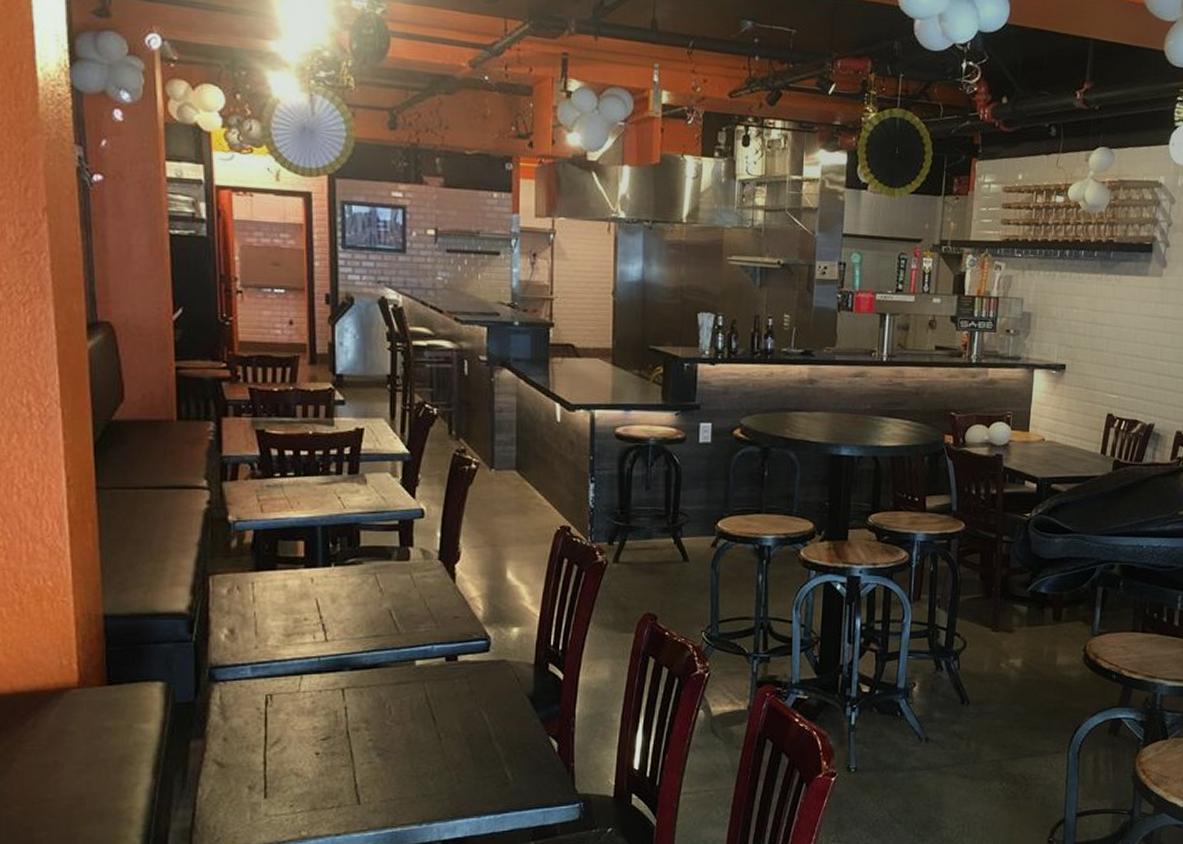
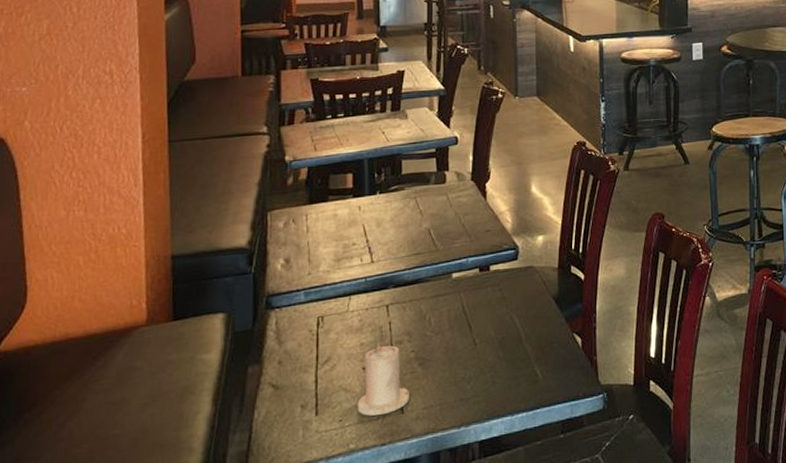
candle: none [310,727,368,804] -> present [357,342,410,416]

